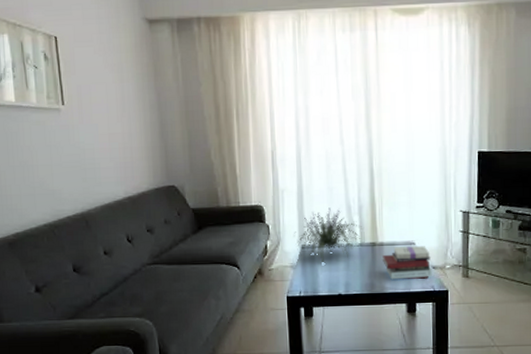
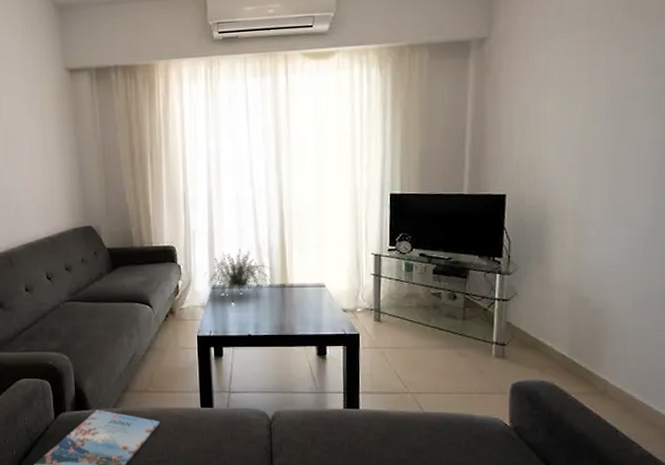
books: present [382,246,432,280] -> none [292,288,343,322]

